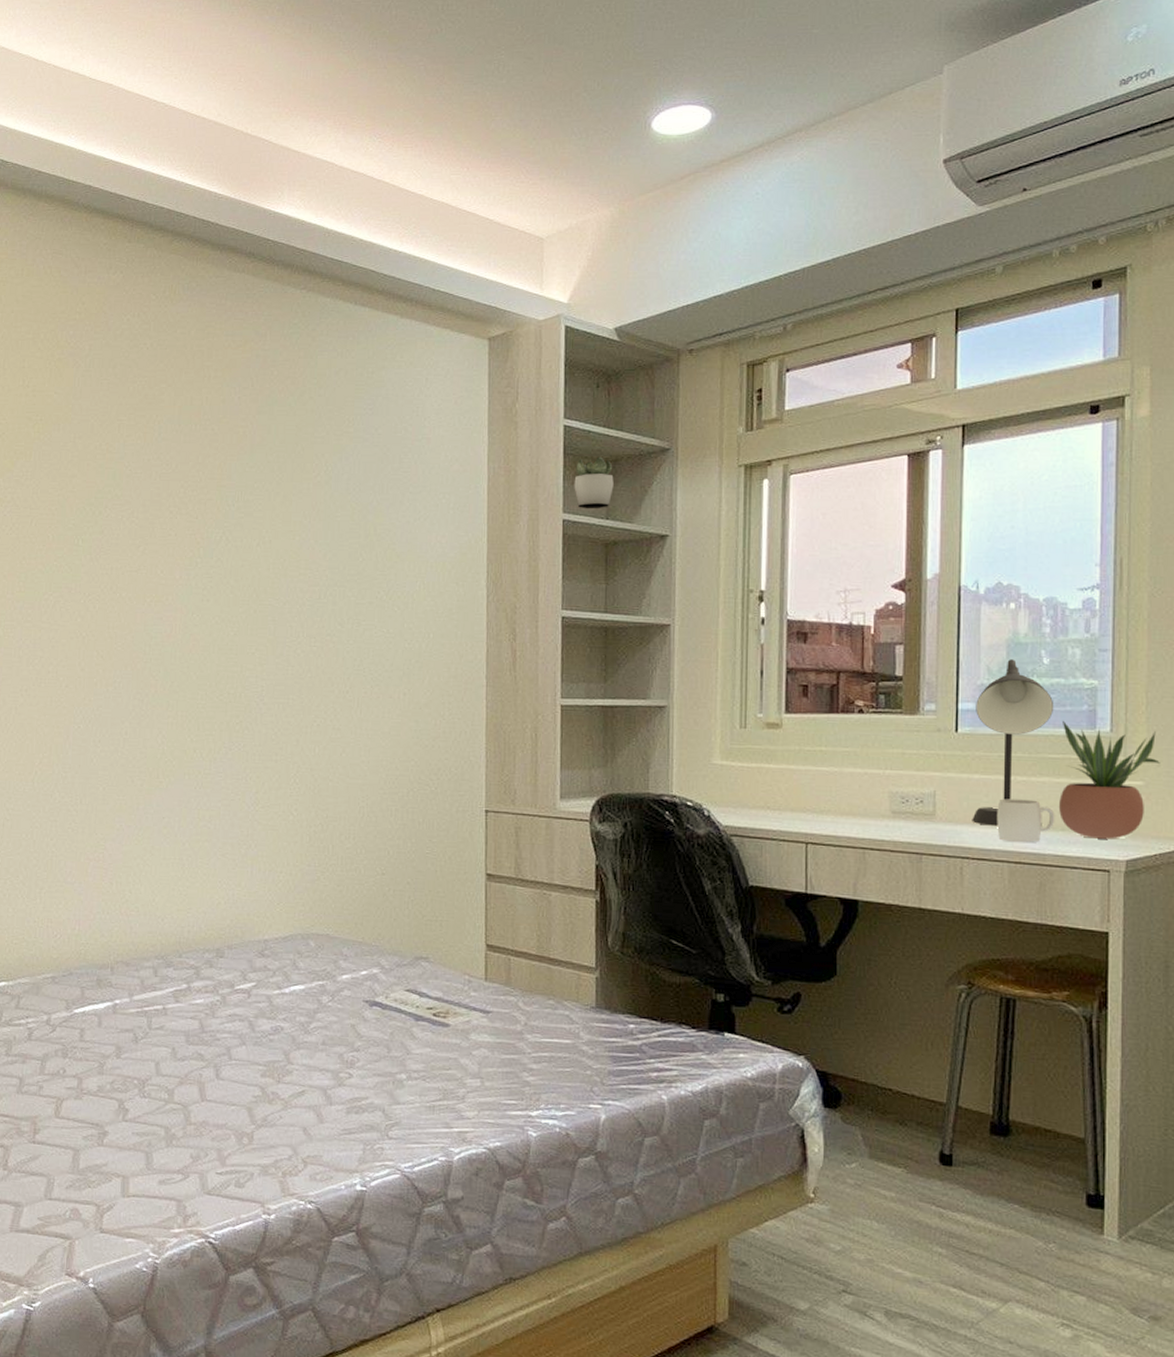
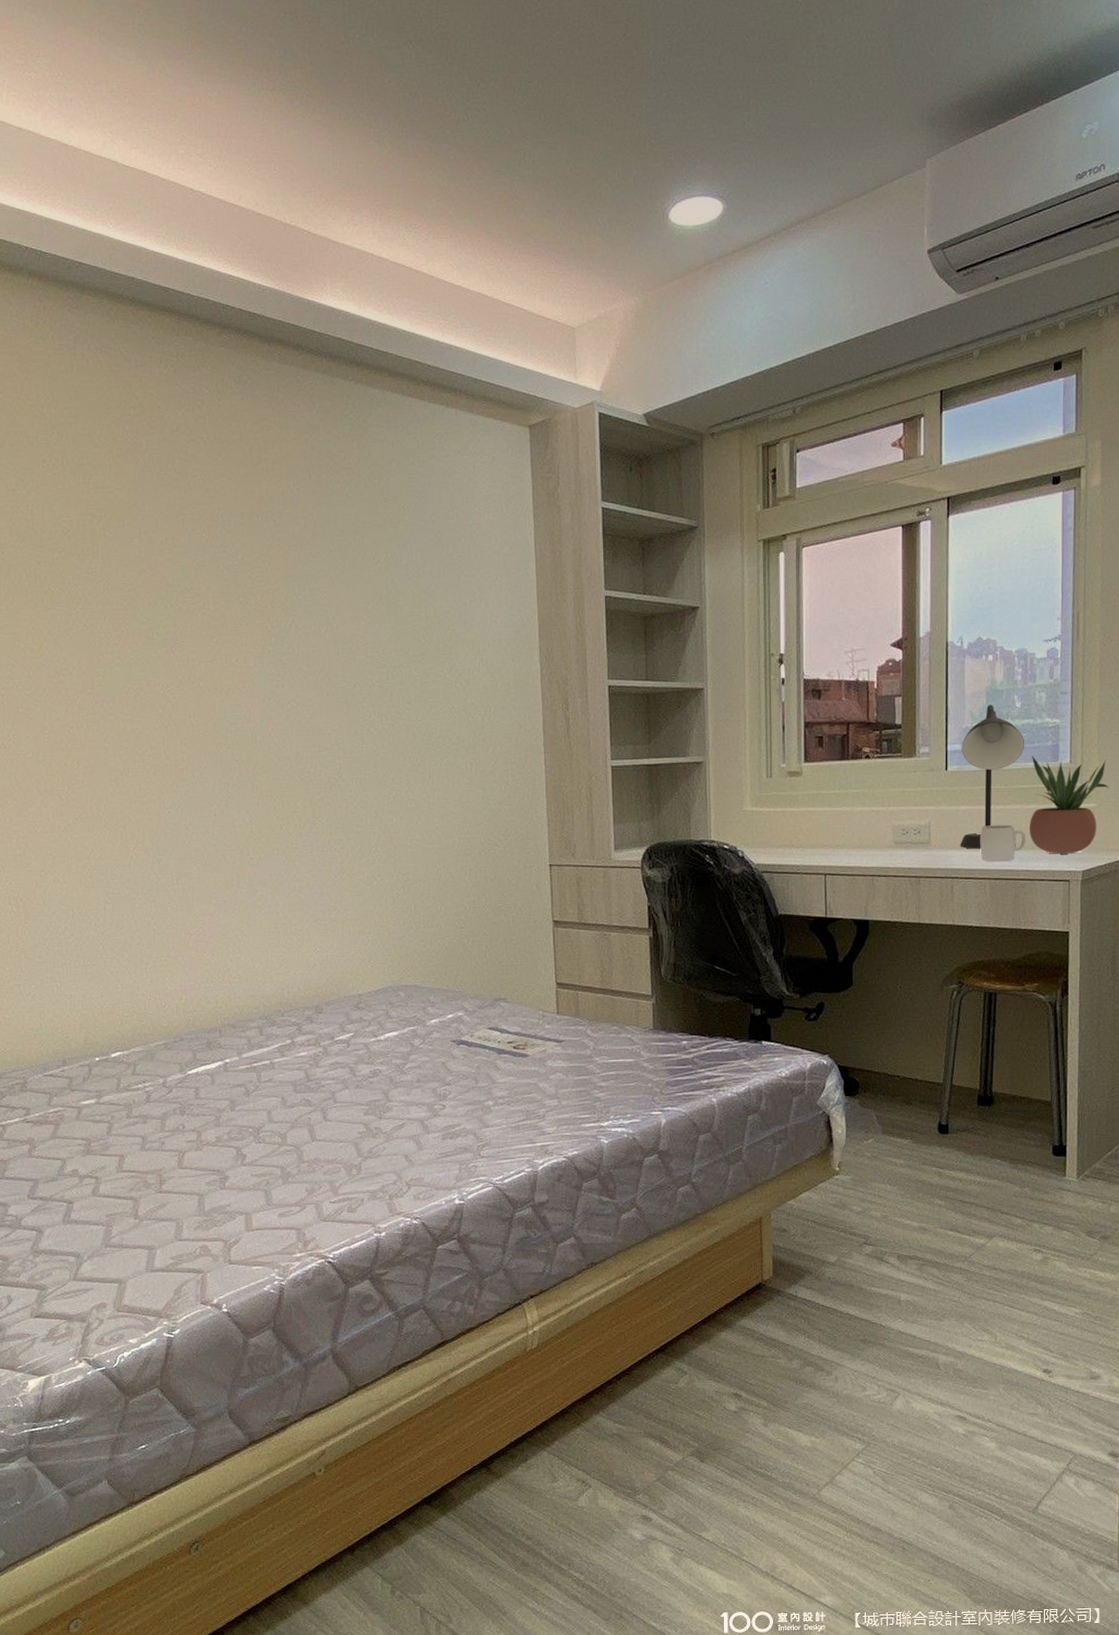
succulent plant: present [574,456,614,509] -> none [613,536,649,586]

